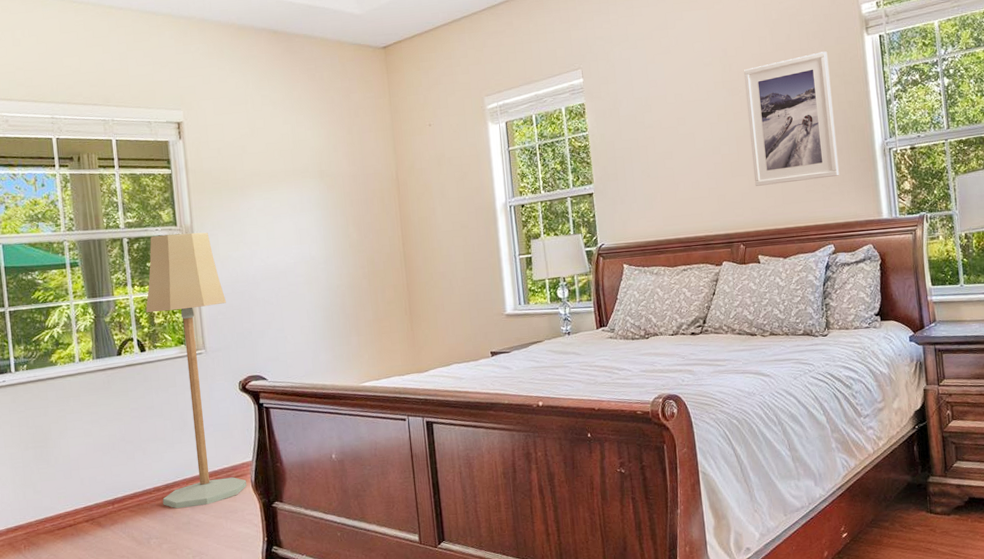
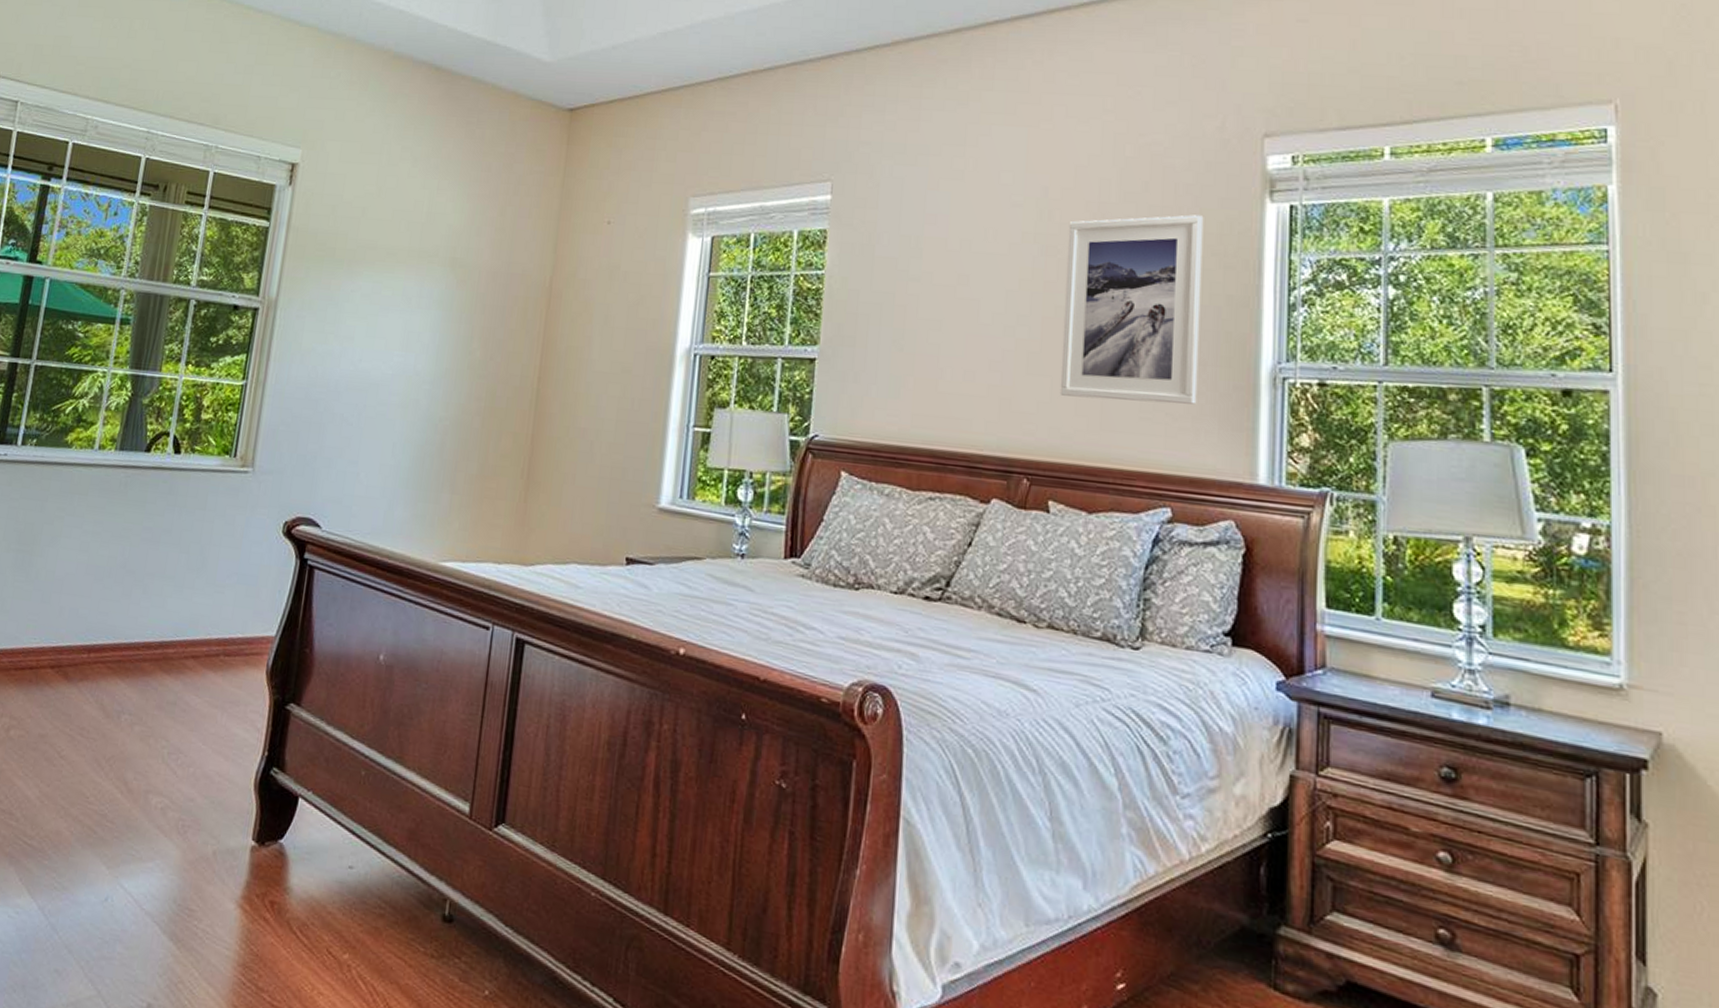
floor lamp: present [145,232,247,509] -> none [149,304,296,685]

